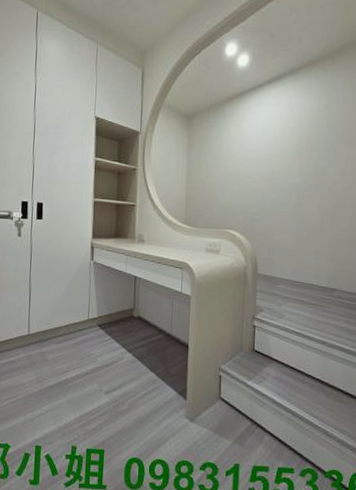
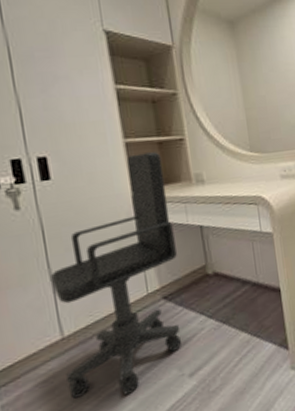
office chair: none [25,211,117,391] -> present [51,152,182,399]

